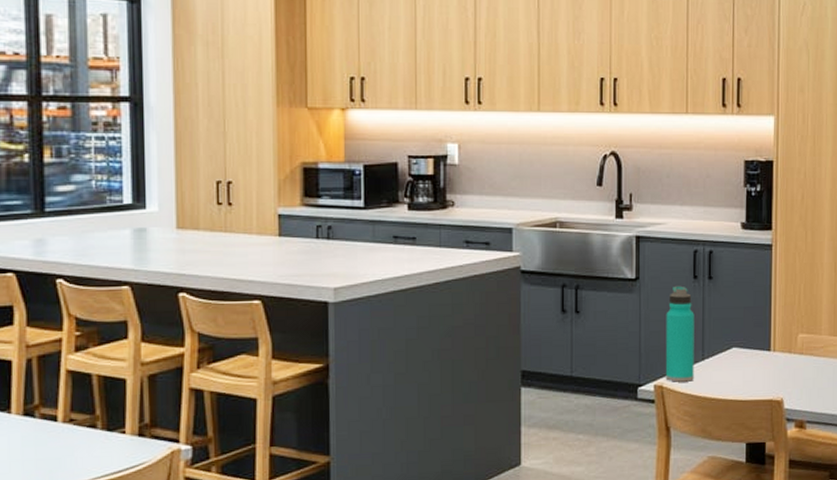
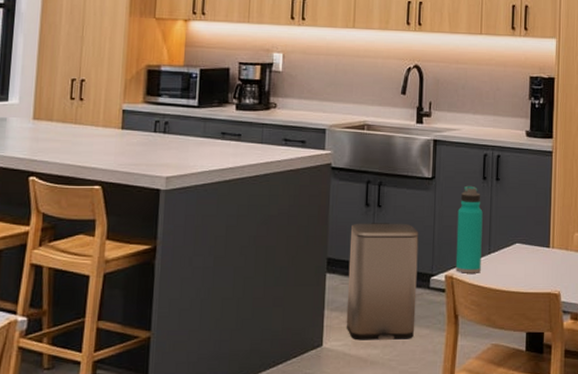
pedal bin: none [546,329,623,458] -> present [346,223,419,340]

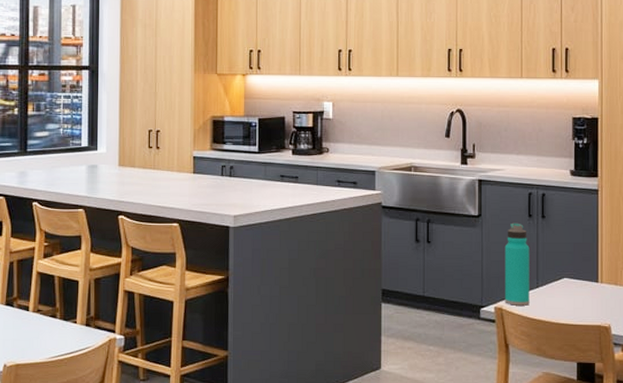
pedal bin: present [346,223,419,340] -> none [402,257,468,365]

